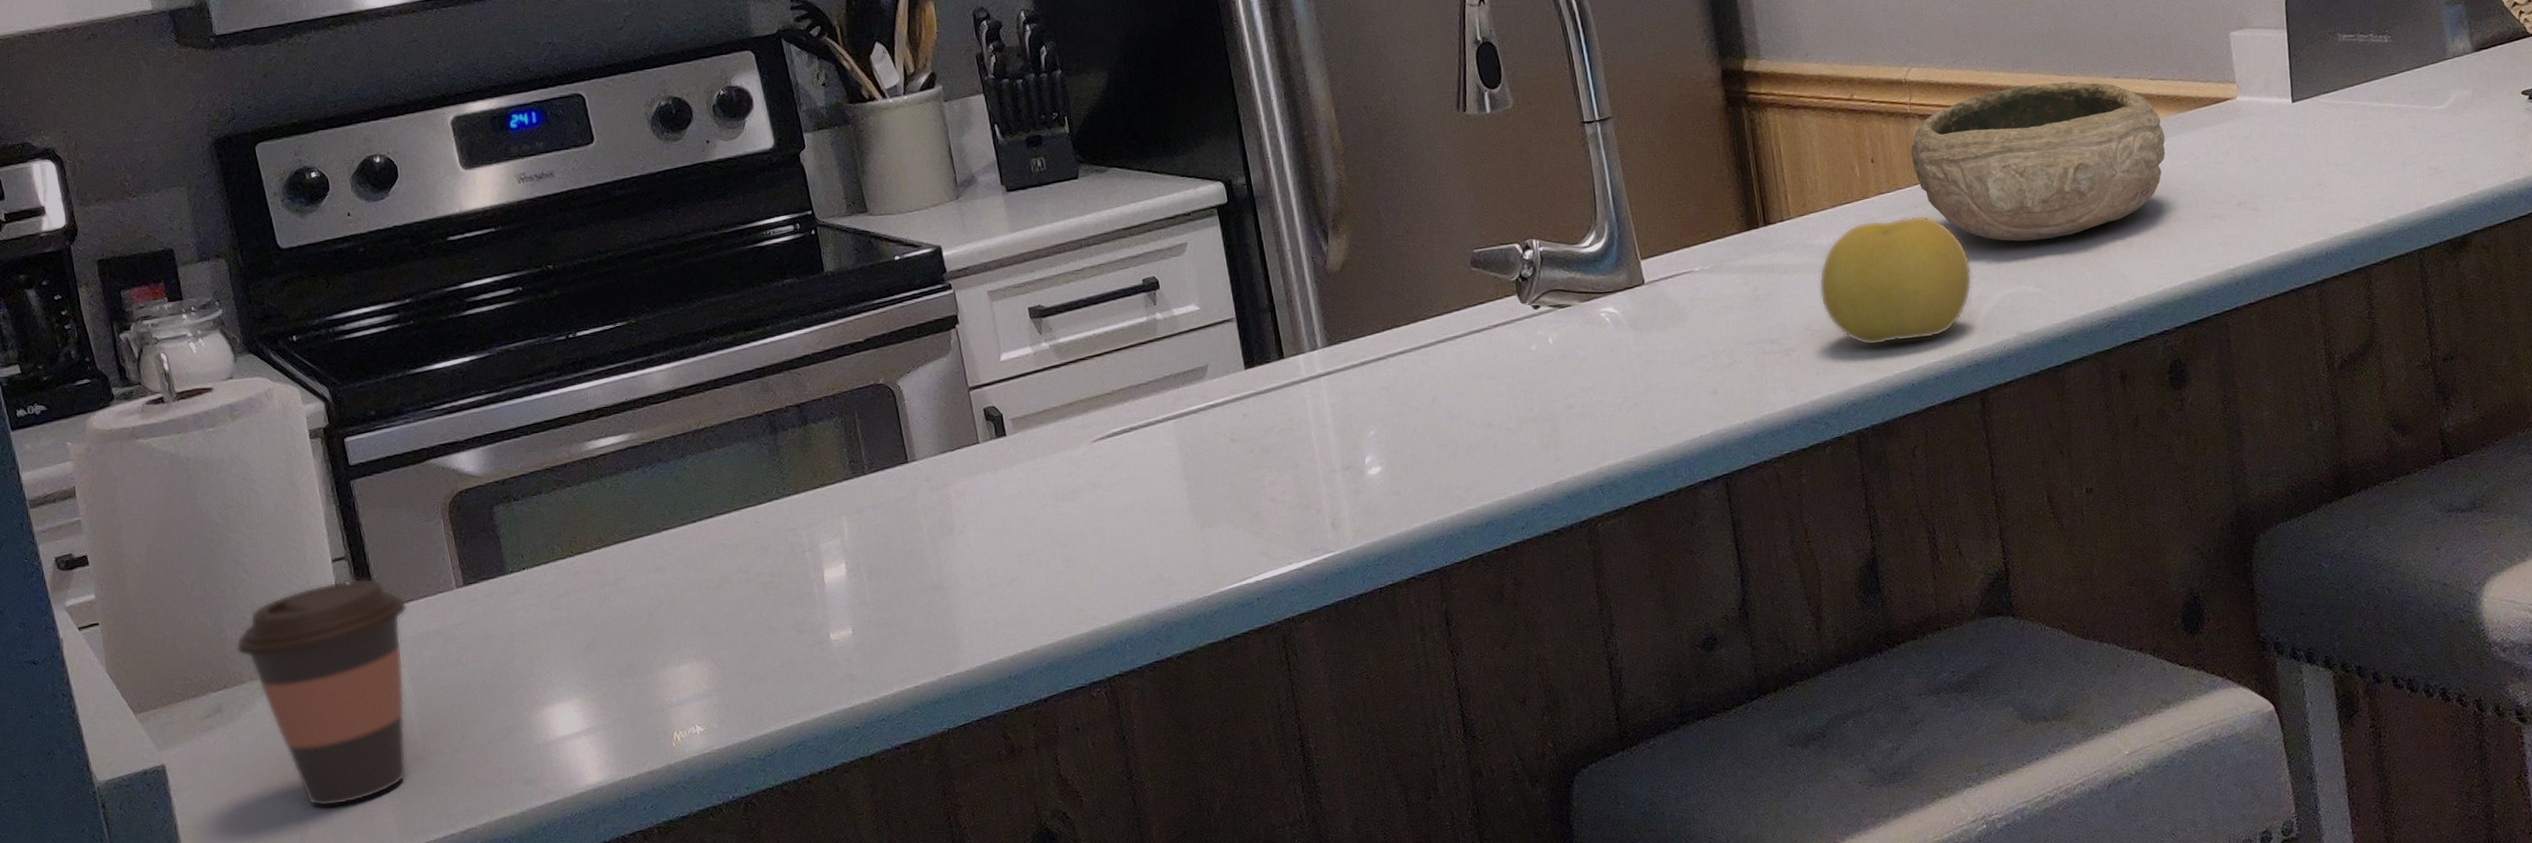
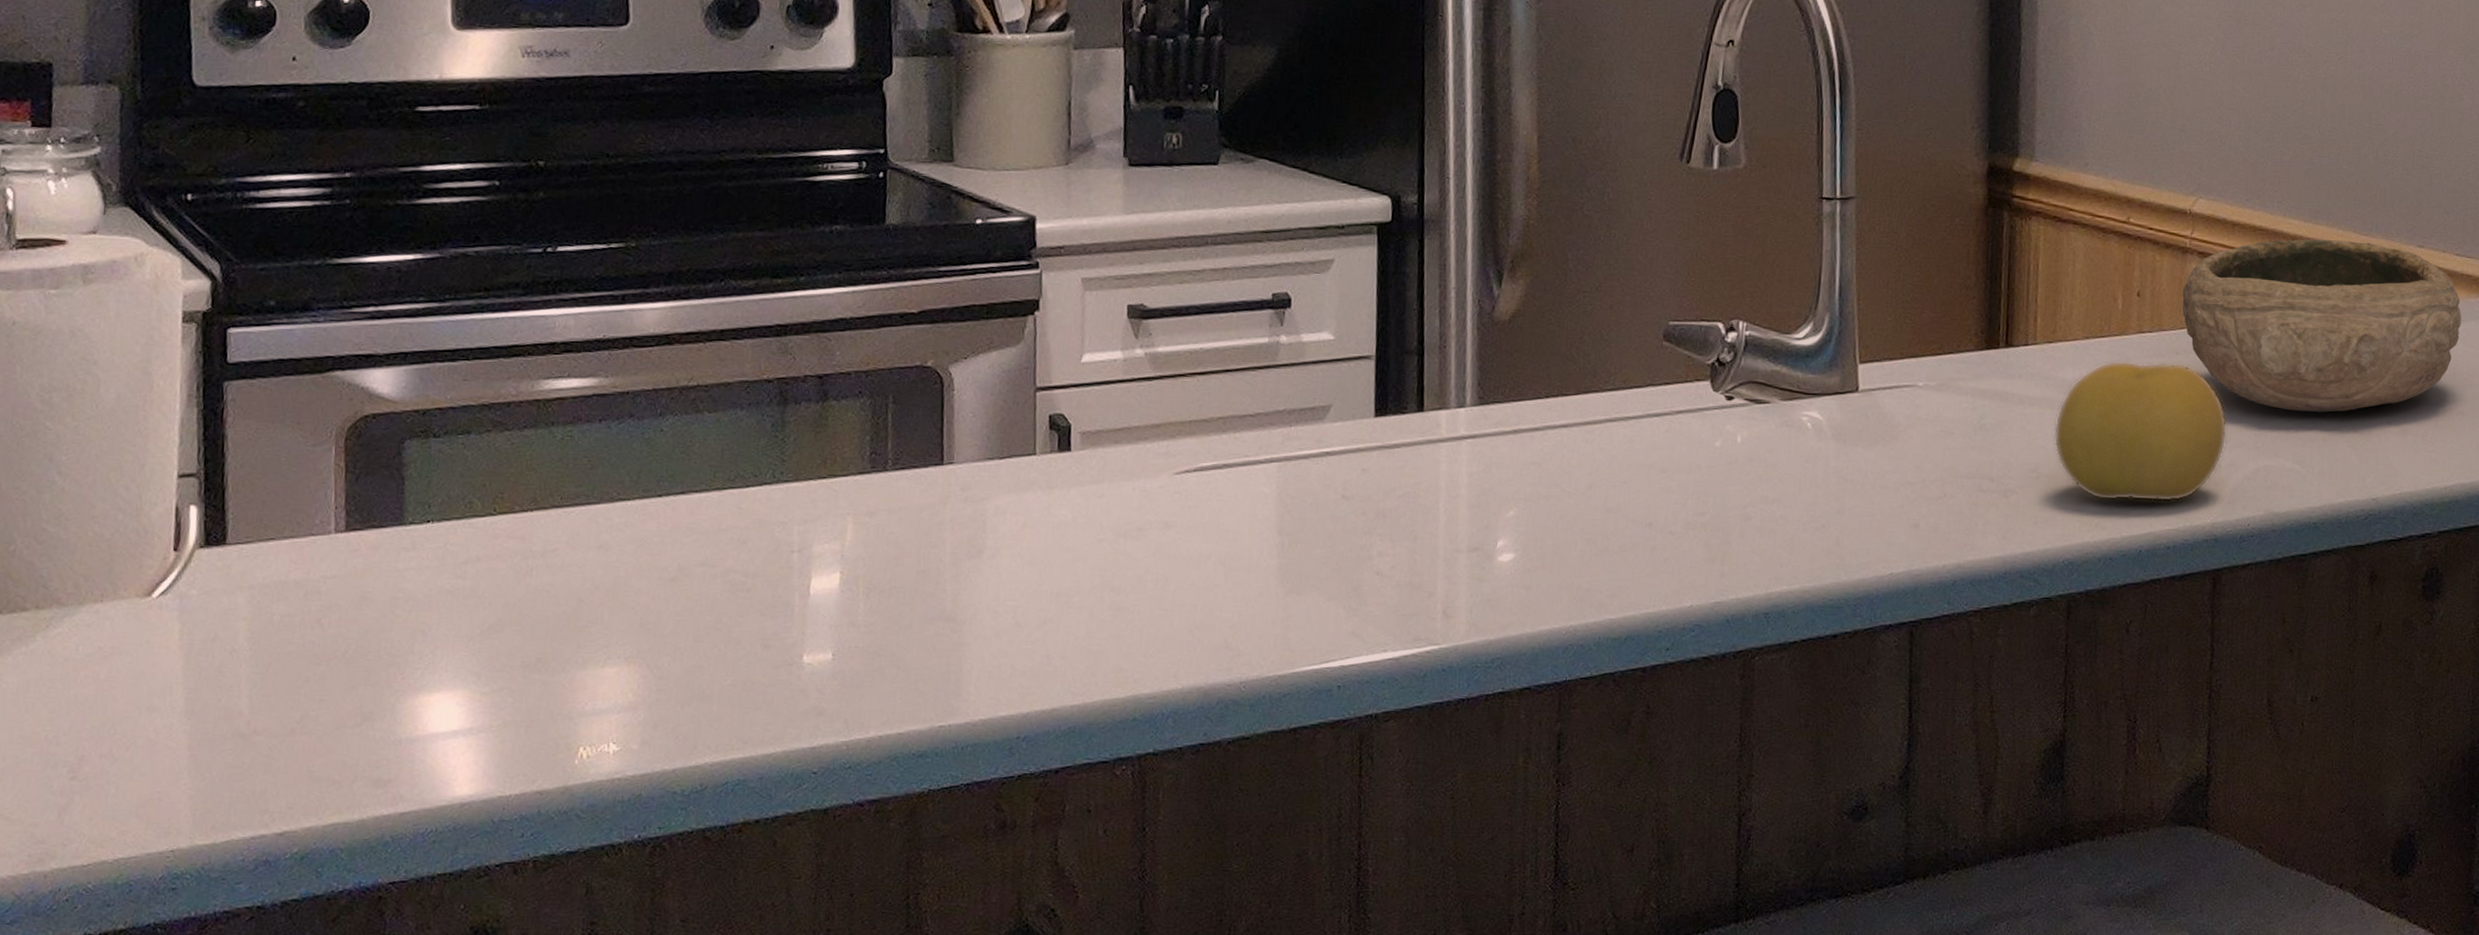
coffee cup: present [236,578,408,807] -> none [24,502,266,780]

